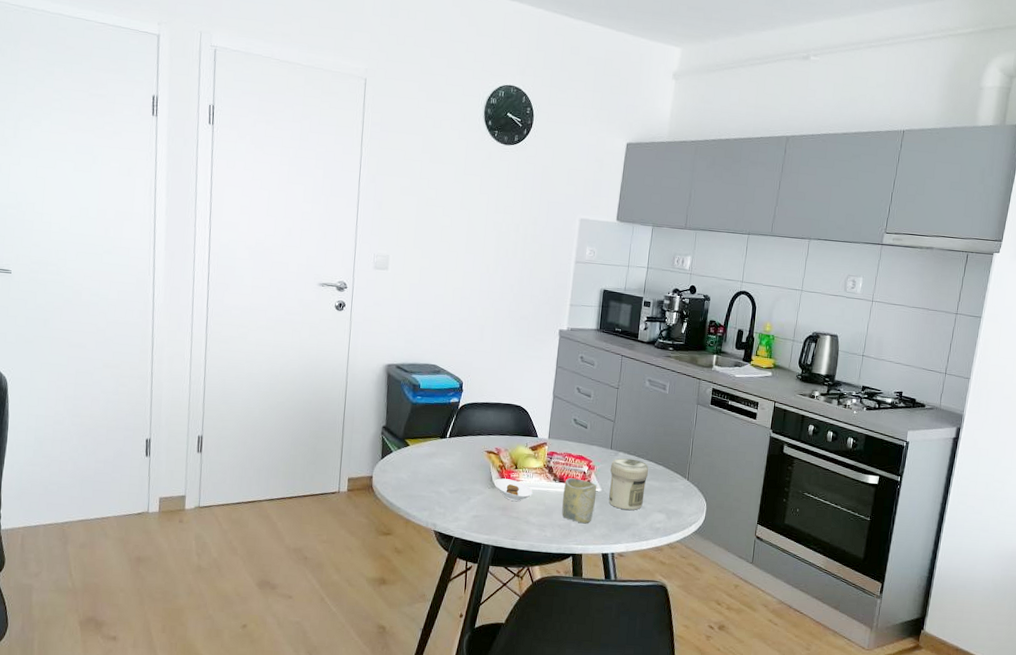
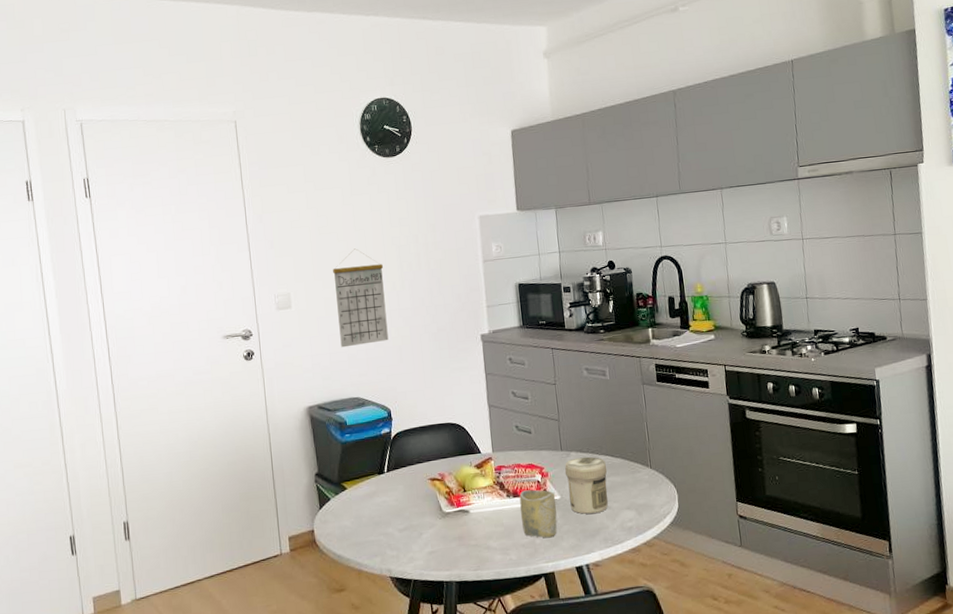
calendar: none [428,226,481,318] -> present [333,248,389,348]
saucer: present [494,478,533,502] -> none [444,504,488,528]

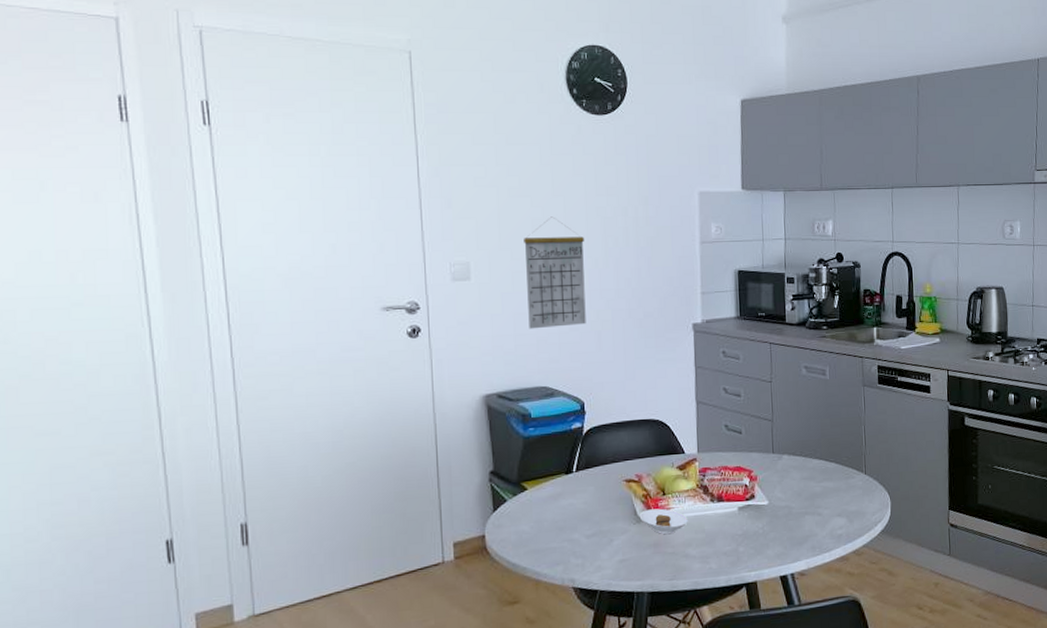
saucer: none [444,504,488,528] -> present [639,508,688,535]
cup: present [519,489,557,538] -> none [724,494,764,546]
jar: present [564,456,608,514] -> none [775,460,820,521]

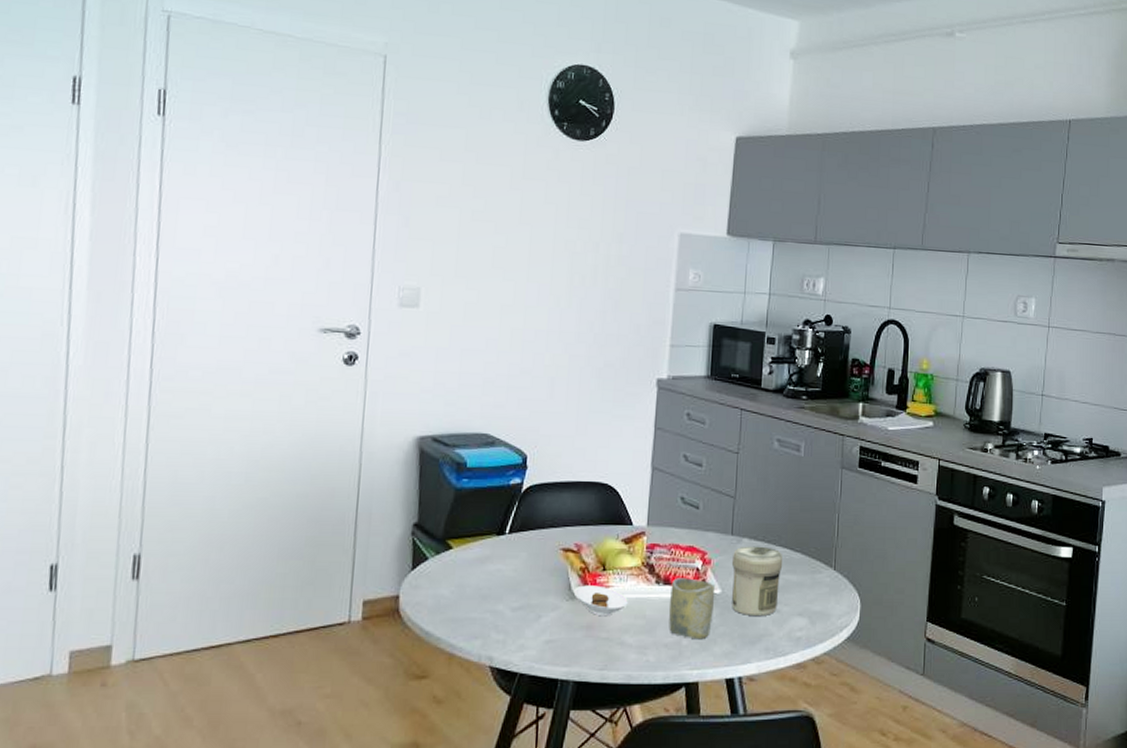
calendar: present [524,216,586,329] -> none [476,246,548,369]
cup: none [724,494,764,546] -> present [669,578,716,640]
jar: none [775,460,820,521] -> present [731,546,783,616]

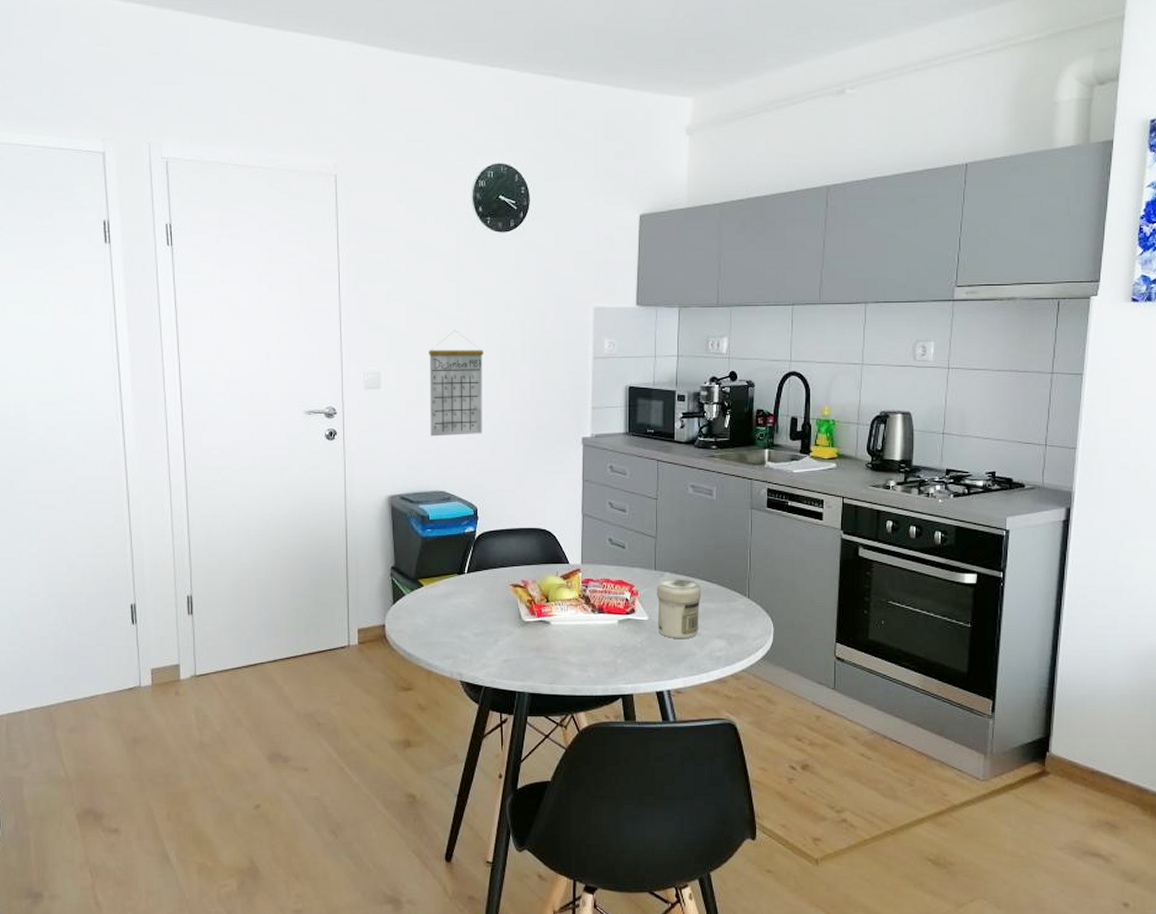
calendar: none [476,246,548,369] -> present [429,330,483,437]
saucer: present [573,585,628,617] -> none [523,614,569,640]
cup: present [669,578,716,640] -> none [605,607,643,659]

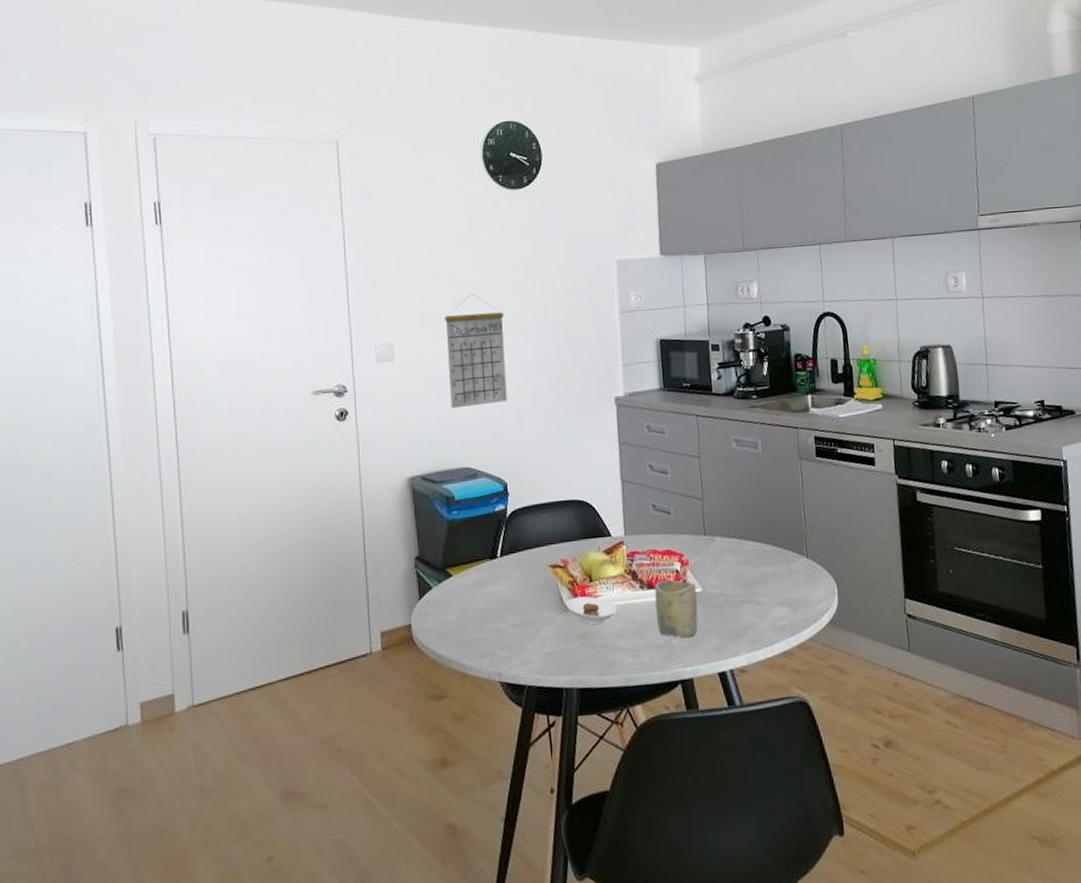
saucer: none [523,614,569,640] -> present [566,596,617,625]
cup: none [605,607,643,659] -> present [654,580,698,638]
jar: present [656,579,702,638] -> none [708,542,757,610]

